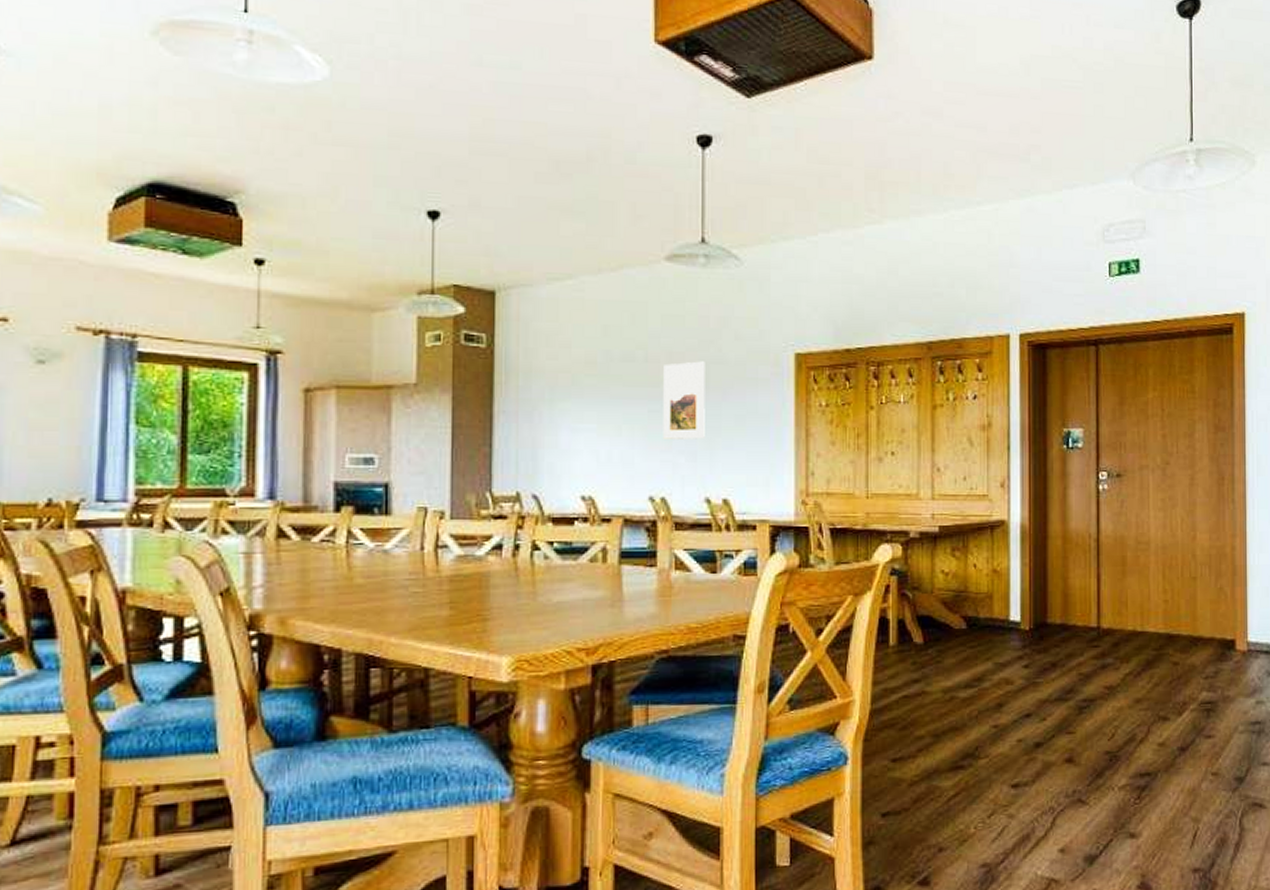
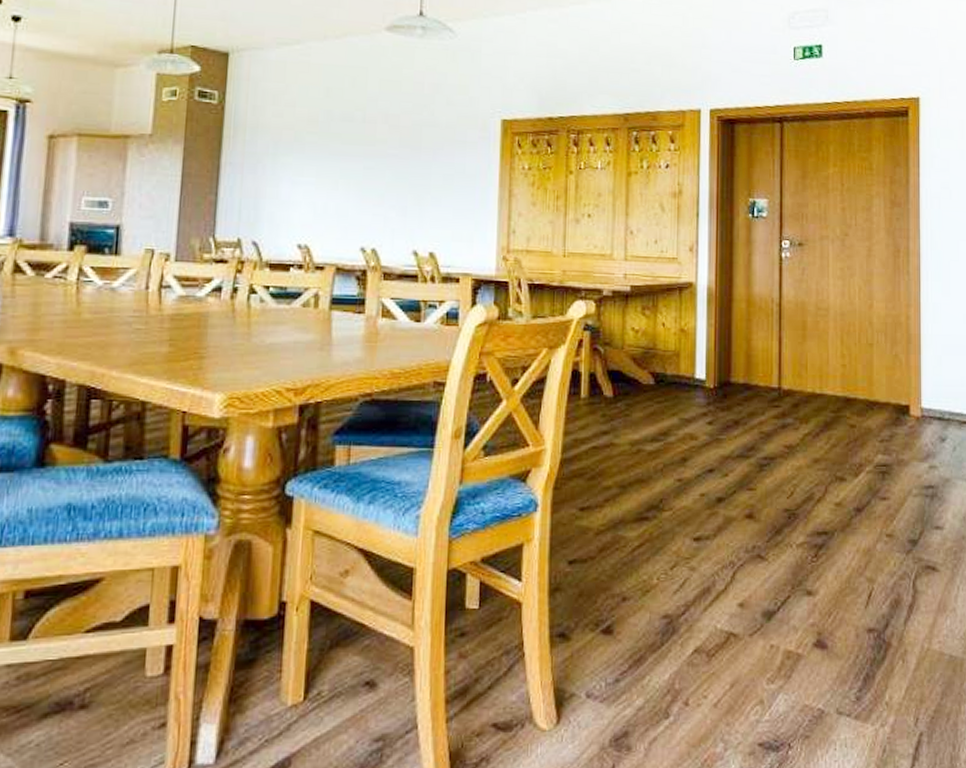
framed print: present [663,361,705,439] -> none [376,123,418,196]

